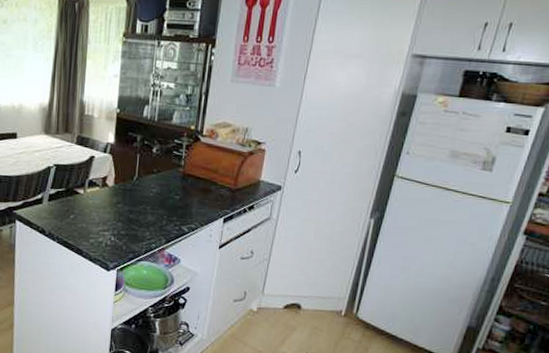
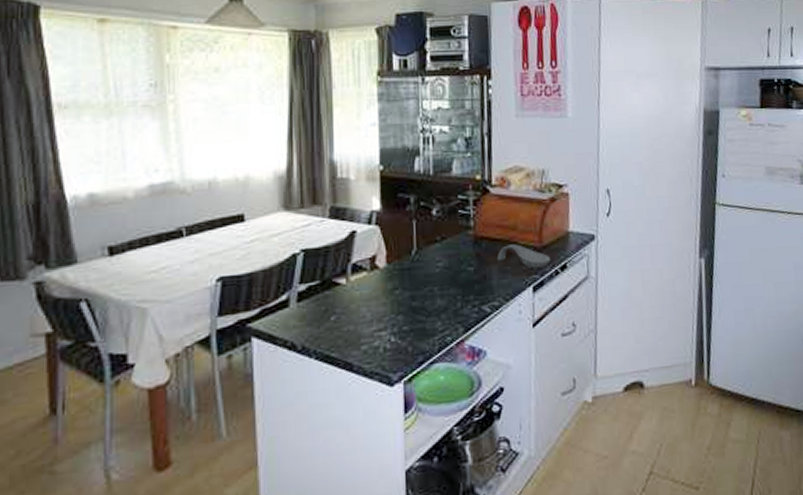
spoon rest: none [198,183,242,206] -> present [496,244,551,270]

